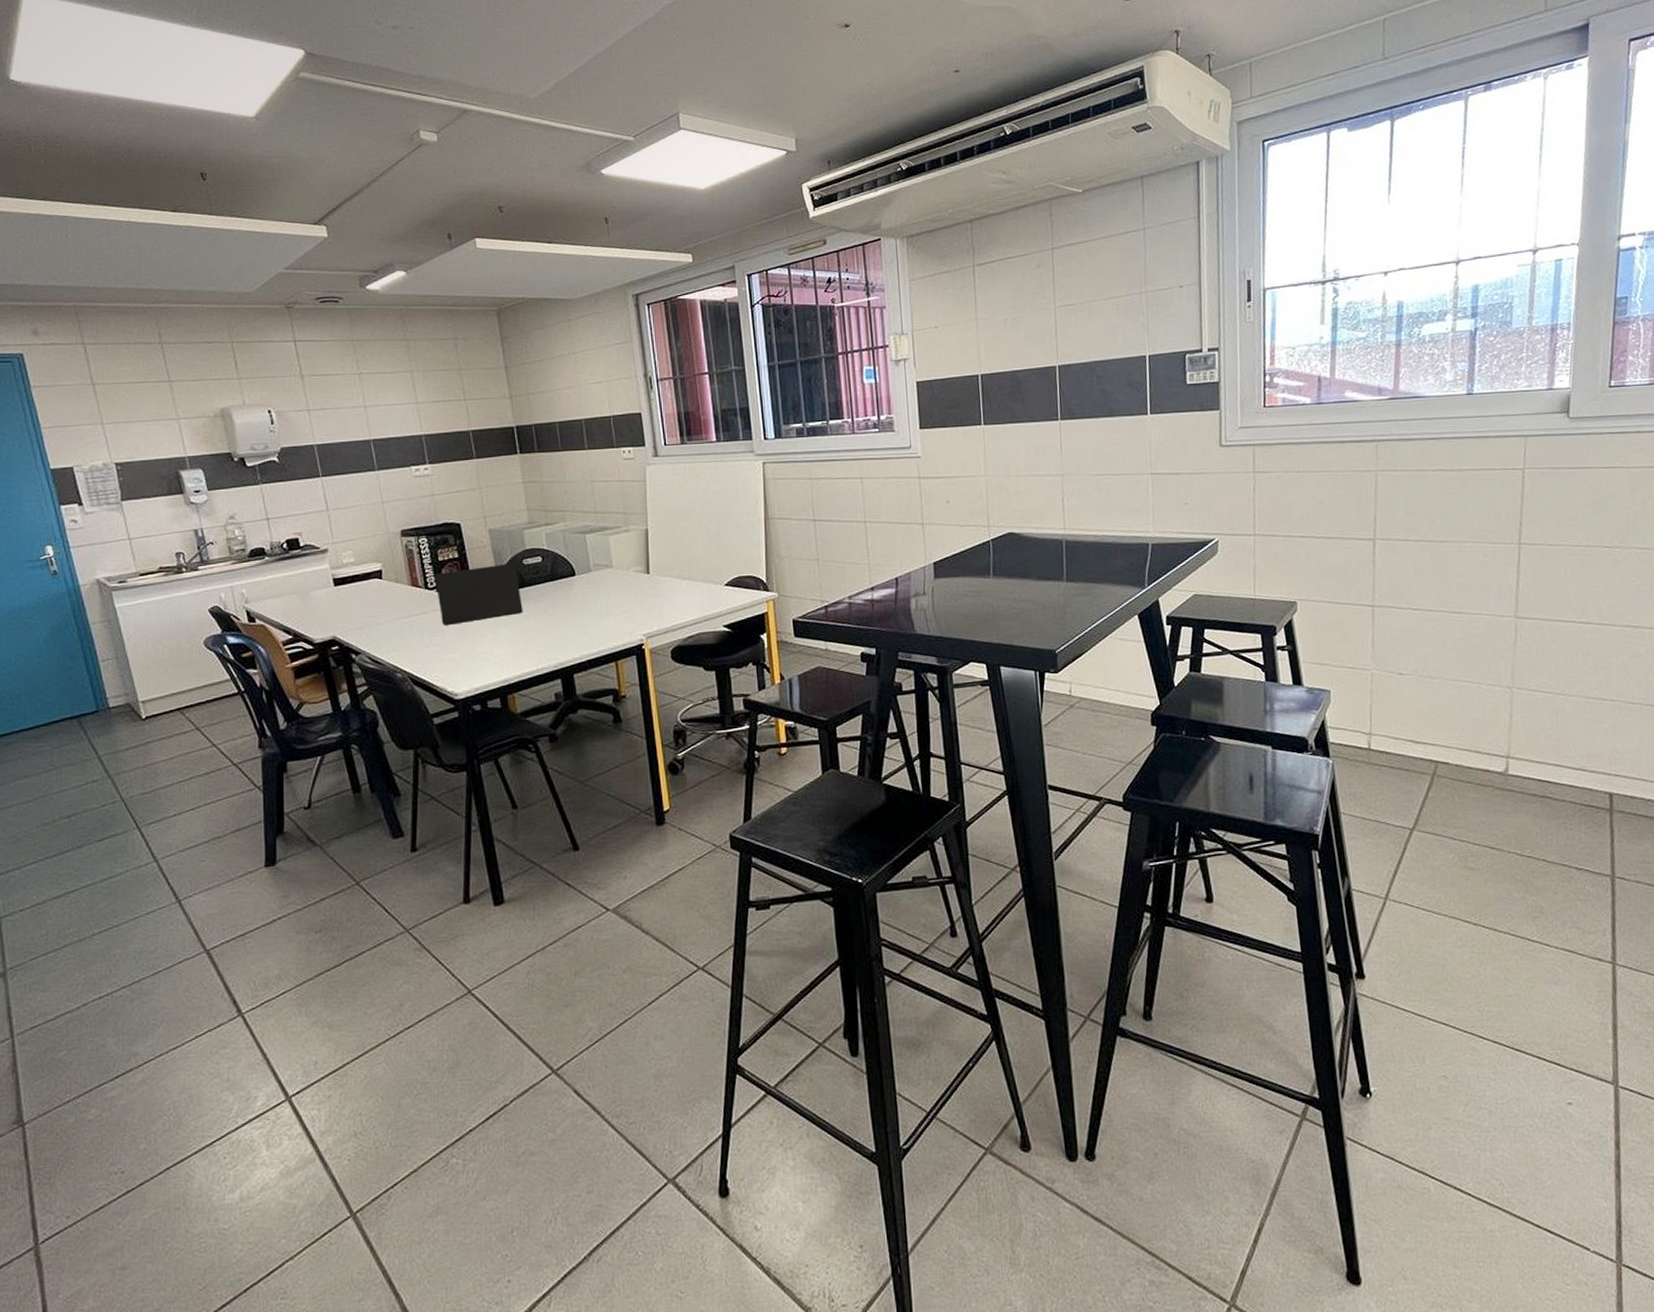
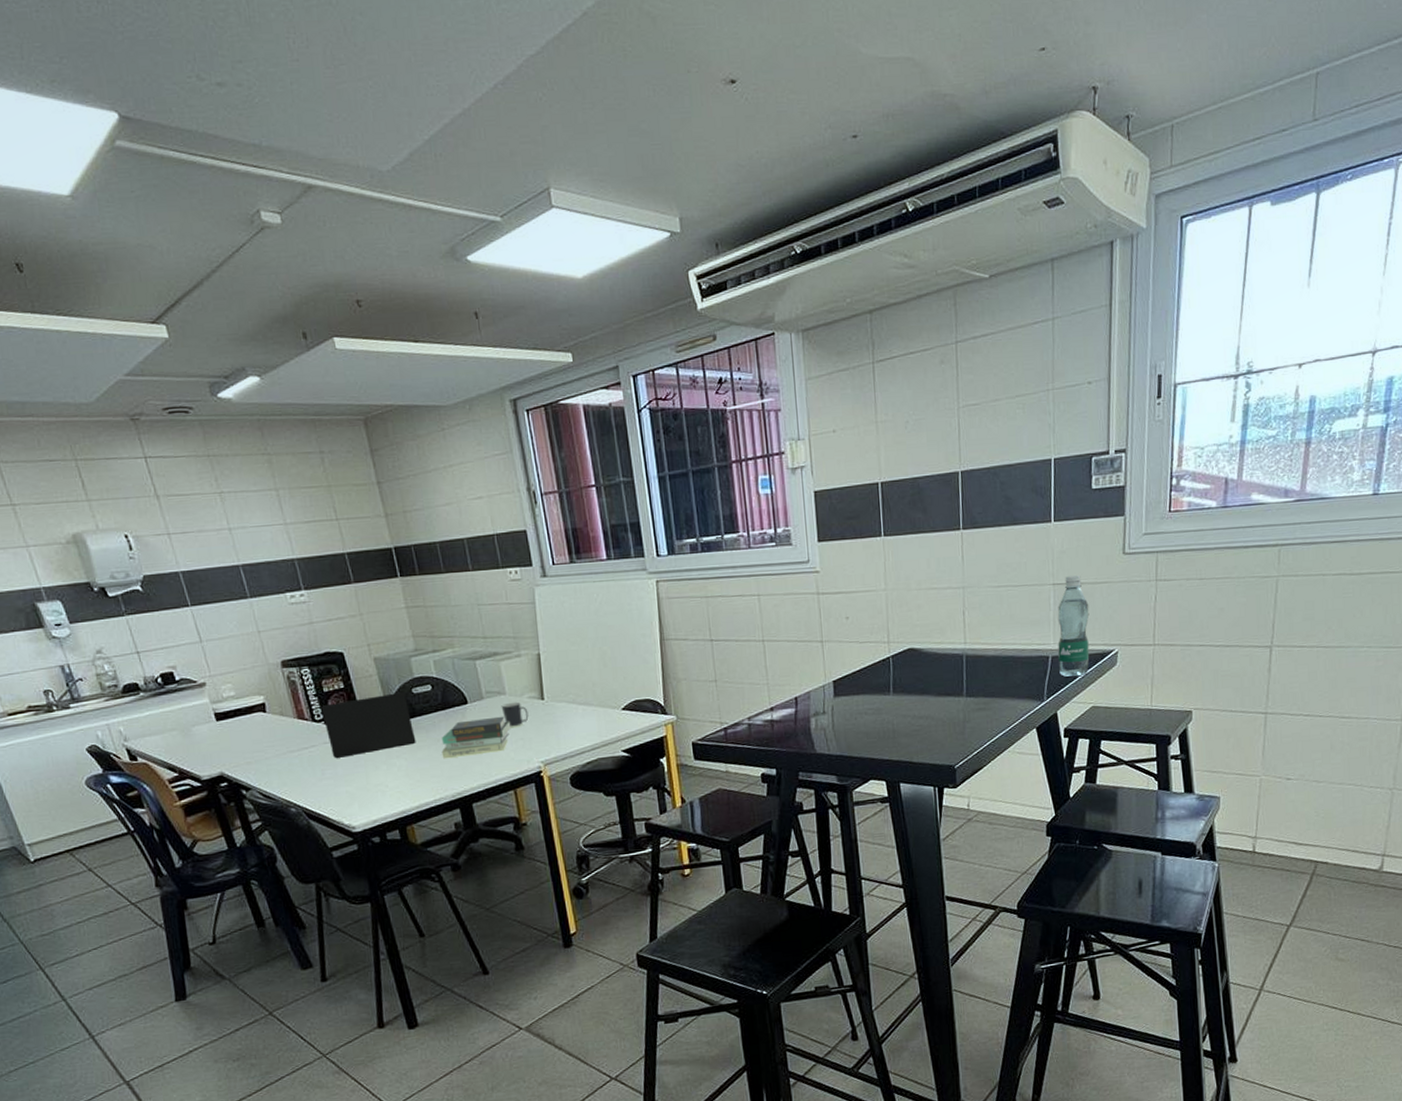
books: none [547,588,616,628] -> present [441,716,511,758]
mug: none [608,575,634,601] -> present [501,702,529,729]
bottle: none [1156,465,1190,565] -> present [1057,574,1090,678]

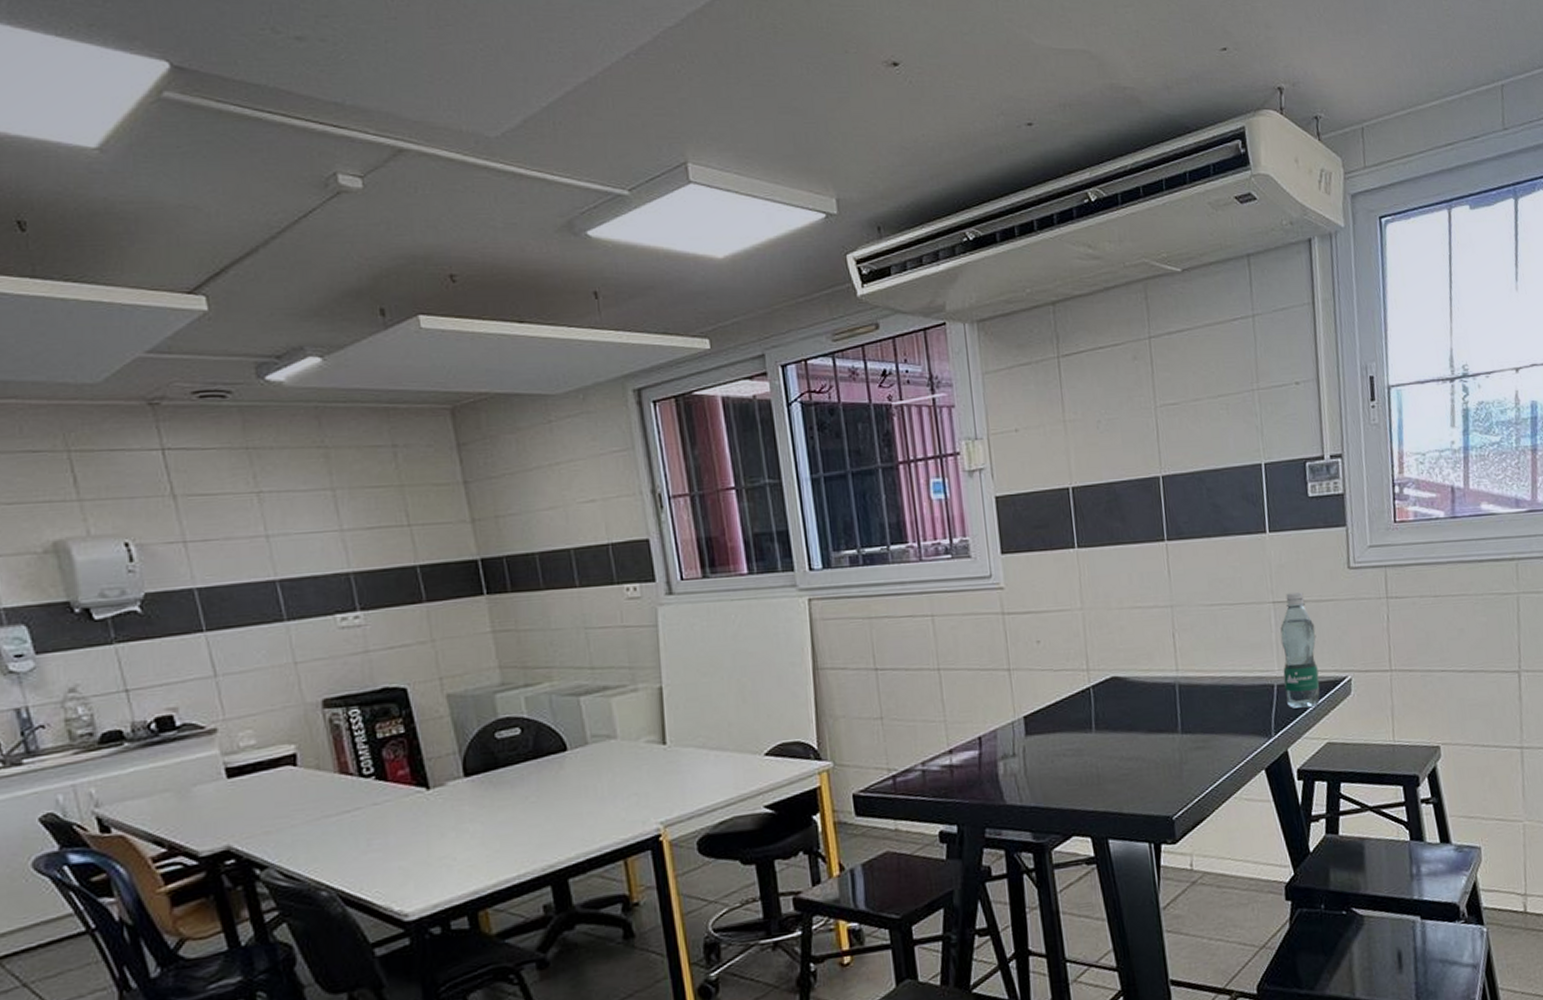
laptop: present [321,692,416,758] -> none [372,737,497,824]
books: present [441,716,511,758] -> none [530,765,623,821]
mug: present [501,702,529,729] -> none [610,747,646,781]

